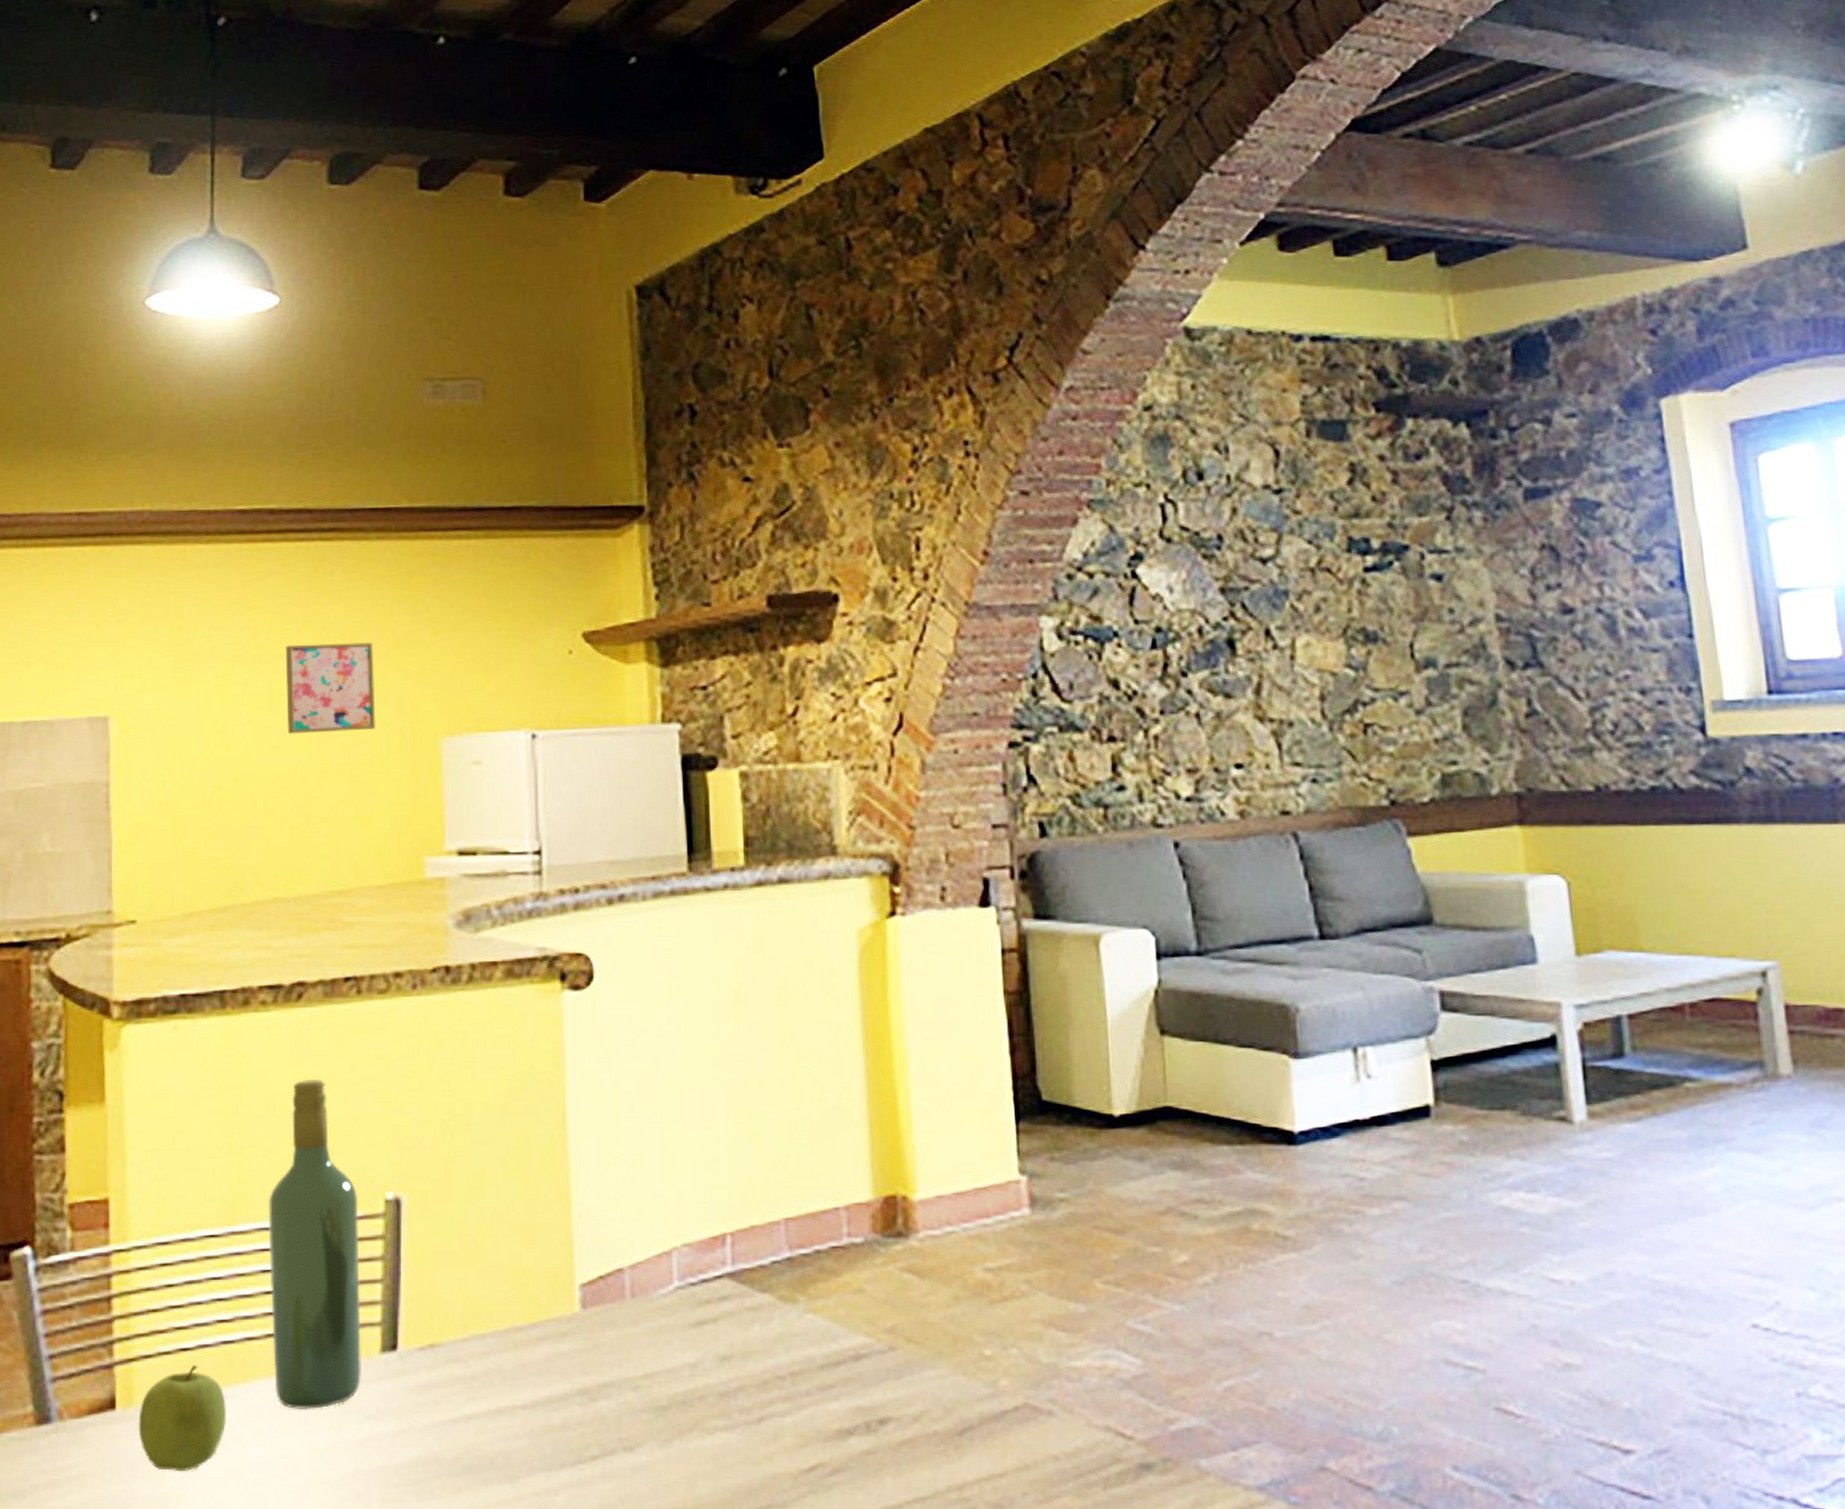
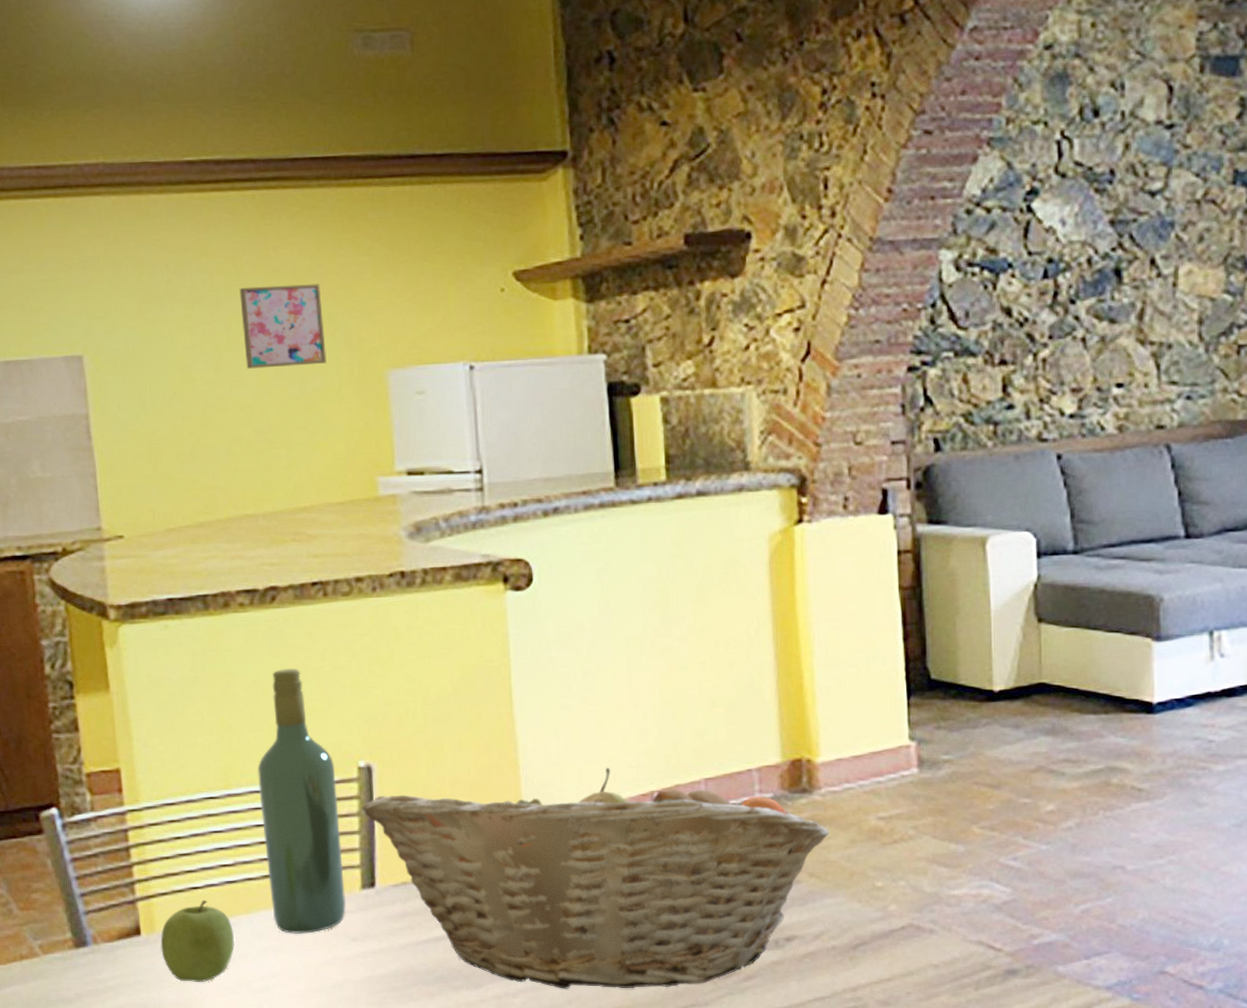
fruit basket: none [387,1204,929,1485] -> present [362,768,830,989]

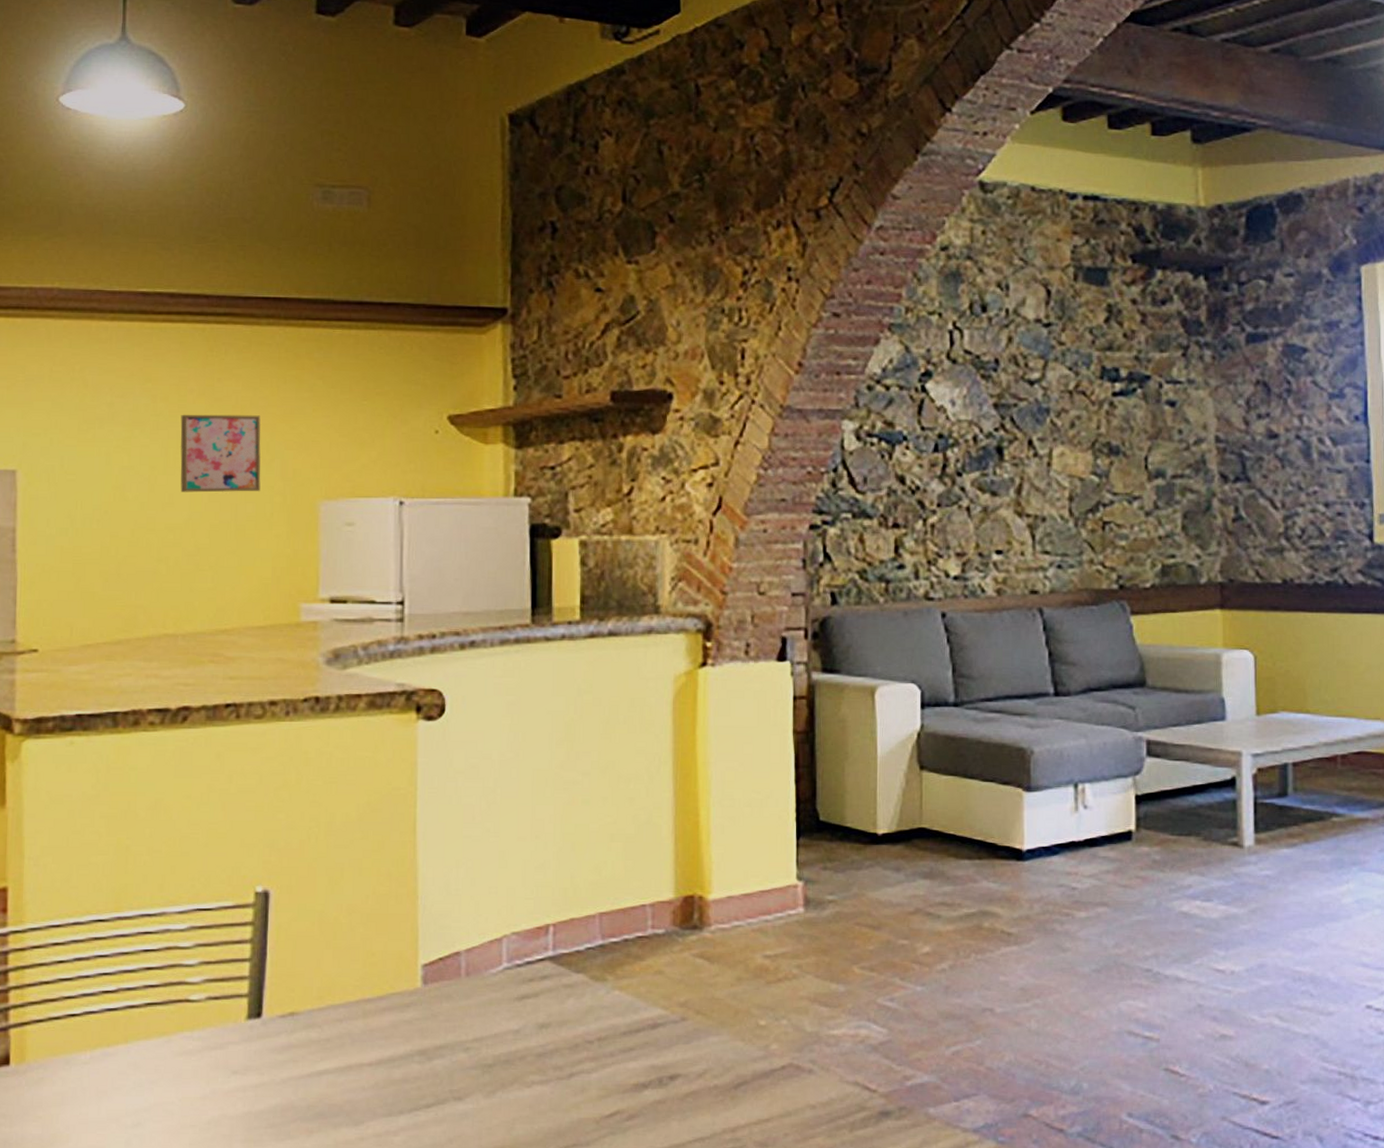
fruit: present [160,900,234,982] -> none [29,1028,109,1116]
wine bottle: present [258,669,346,934] -> none [150,790,232,1065]
fruit basket: present [362,768,830,989] -> none [255,900,717,1128]

